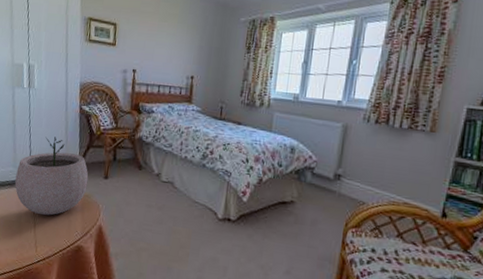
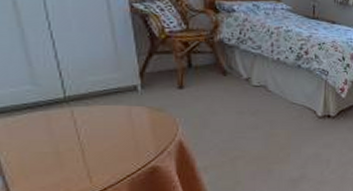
plant pot: present [15,137,89,216] -> none [38,43,156,138]

